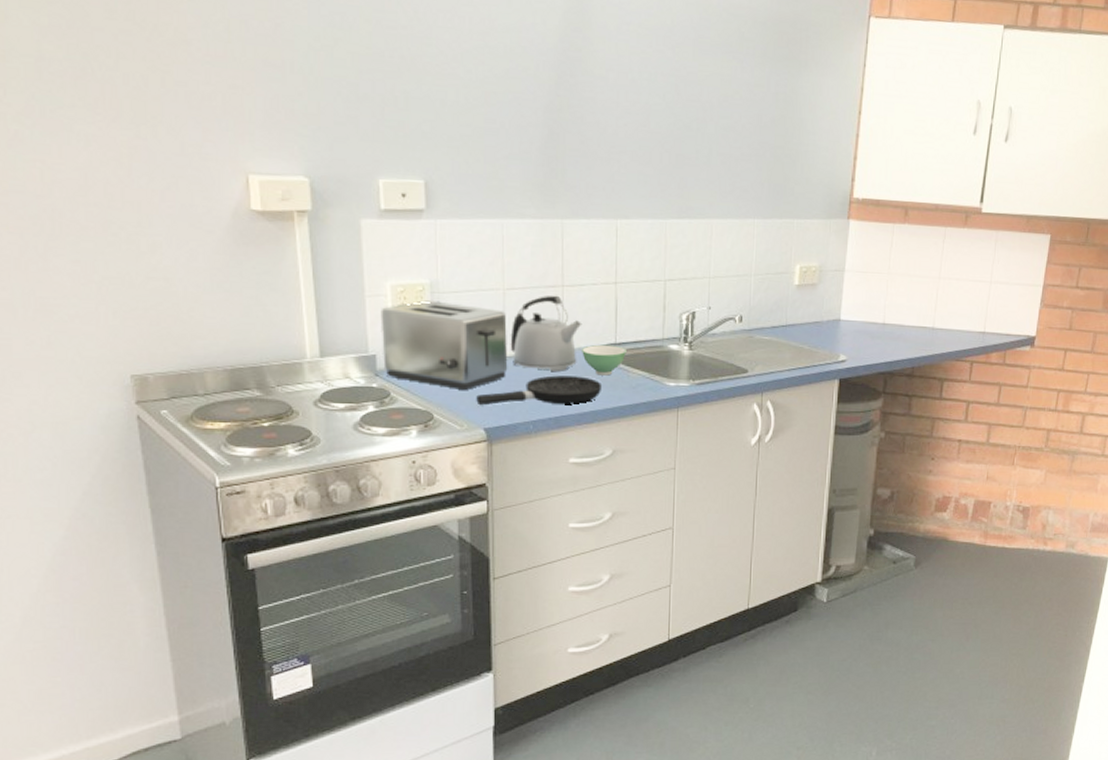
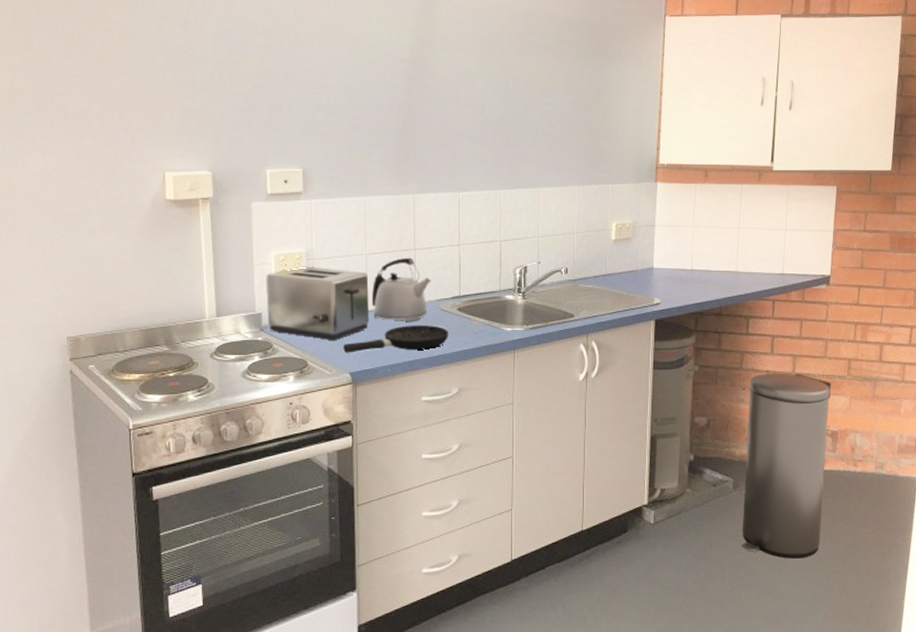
bowl: present [582,344,626,376] -> none [431,297,469,324]
pedal bin: none [919,442,1027,640] -> present [741,373,831,559]

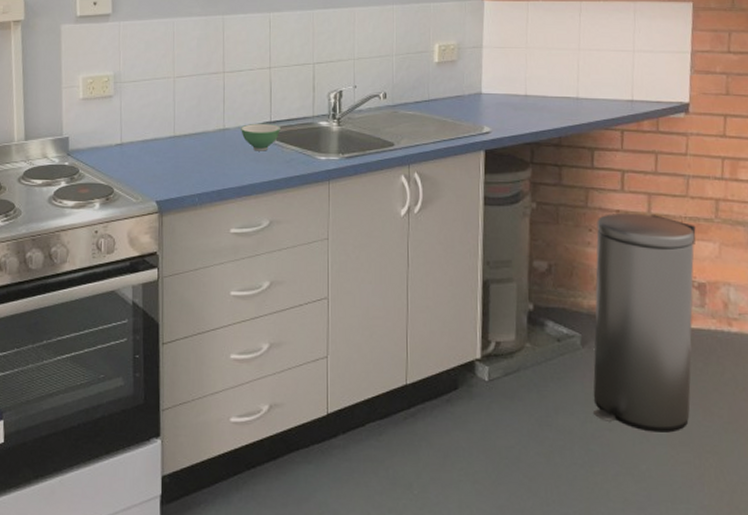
toaster: present [266,266,370,340] -> none [73,89,177,166]
frying pan: present [343,325,448,353] -> none [150,152,258,181]
kettle: present [372,257,432,323] -> none [180,80,241,149]
bowl: none [431,297,469,324] -> present [241,123,280,151]

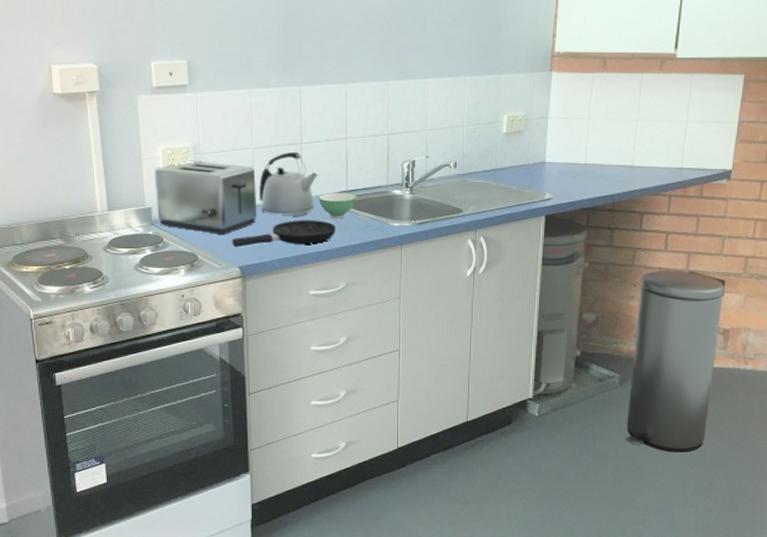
toaster: none [73,89,177,166] -> present [154,161,257,234]
frying pan: none [150,152,258,181] -> present [232,220,335,248]
kettle: none [180,80,241,149] -> present [260,151,318,217]

